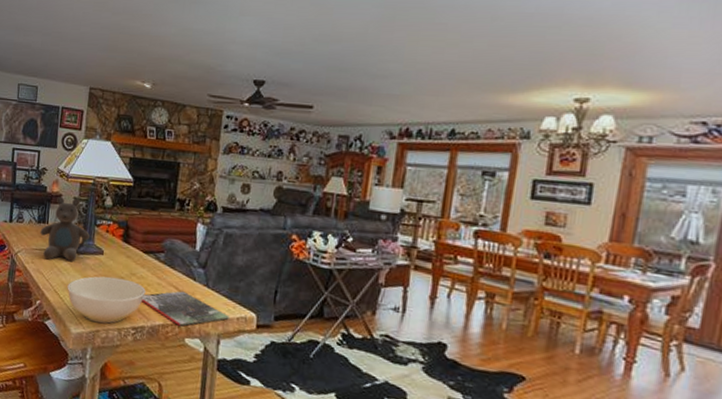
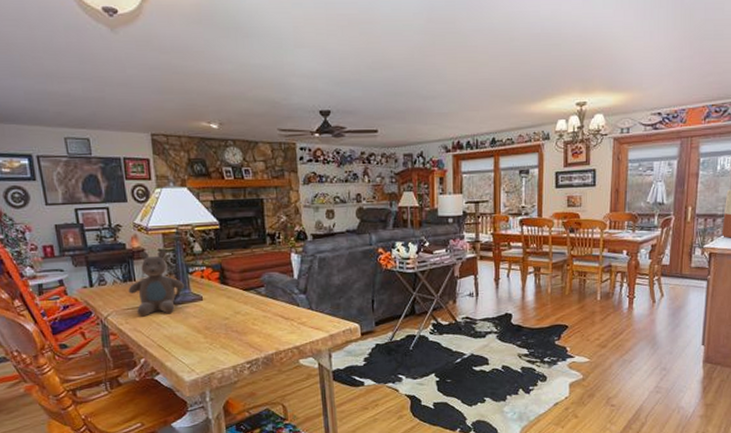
bowl: present [67,276,146,324] -> none [171,318,253,366]
magazine: present [142,291,230,326] -> none [251,318,336,350]

